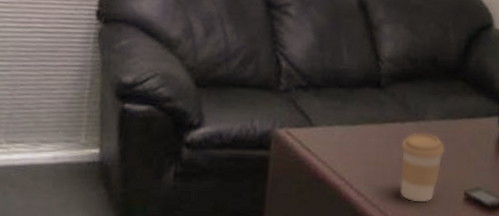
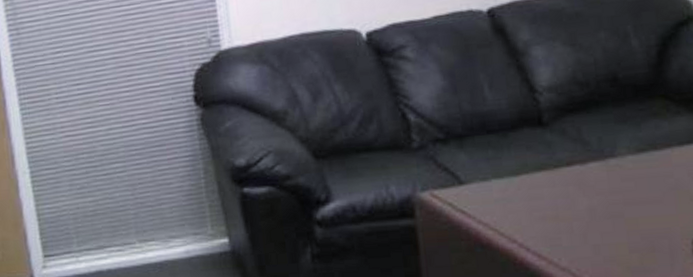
coffee cup: present [400,132,446,203] -> none [586,172,654,261]

